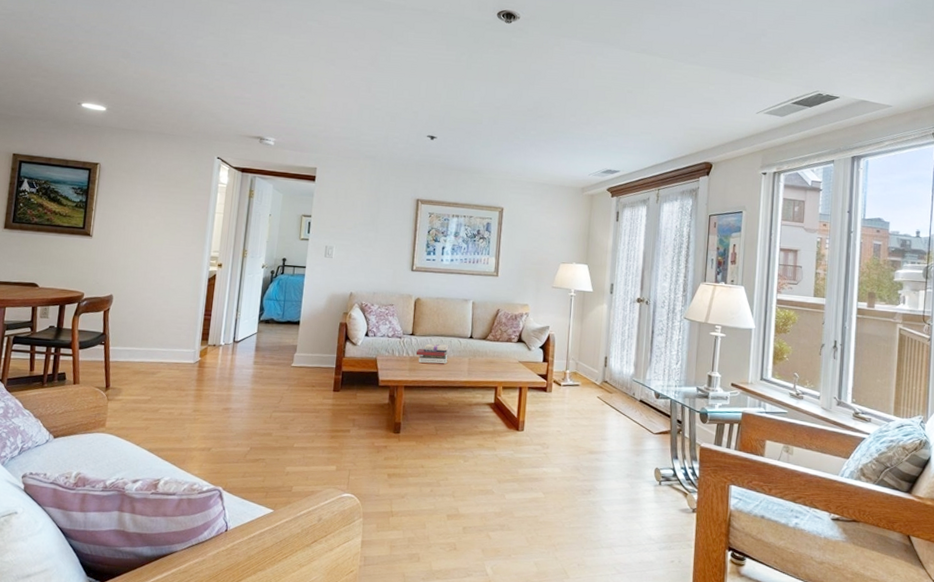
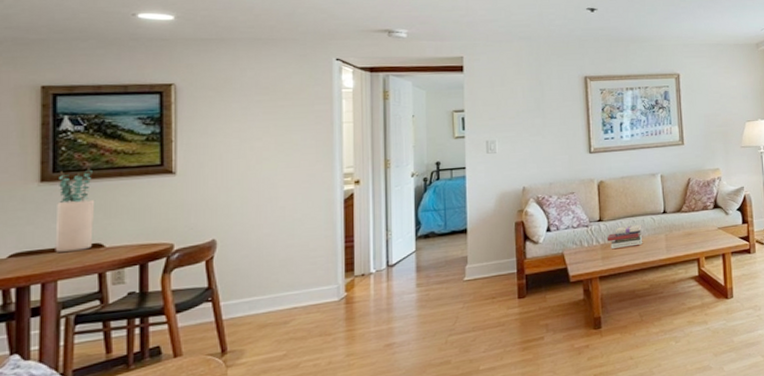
vase: none [7,221,38,287] -> present [55,166,95,253]

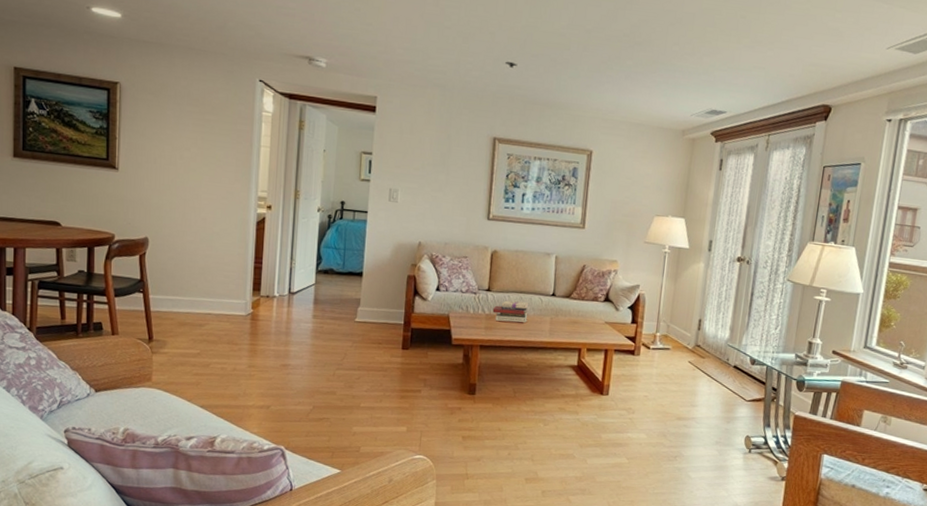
vase: present [55,166,95,253] -> none [24,150,55,226]

